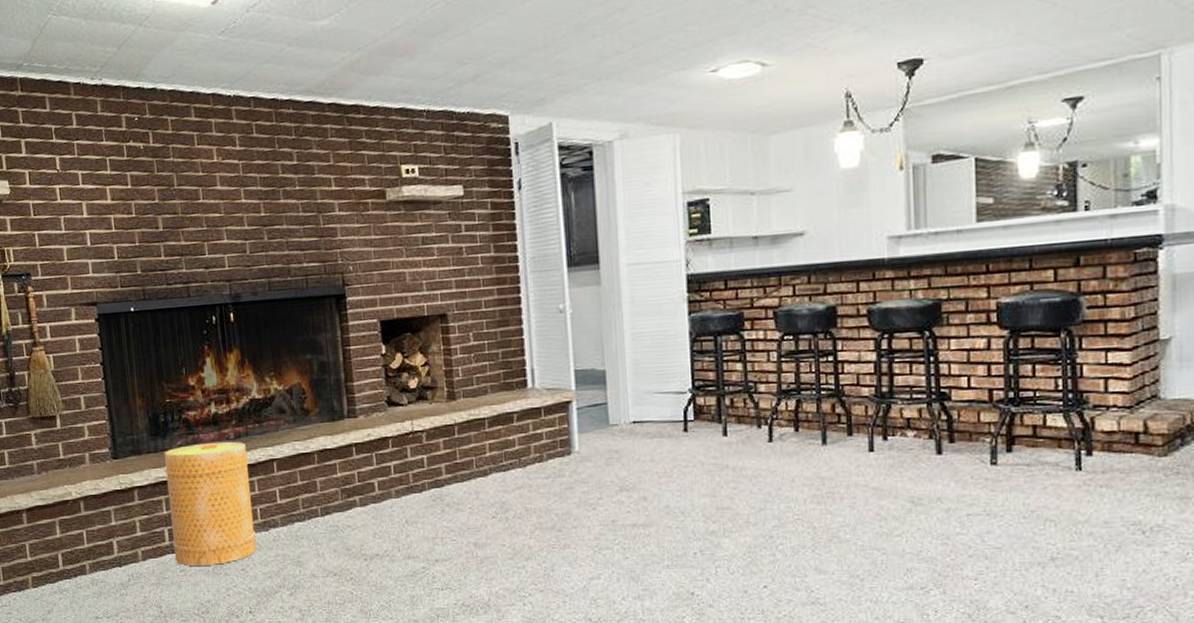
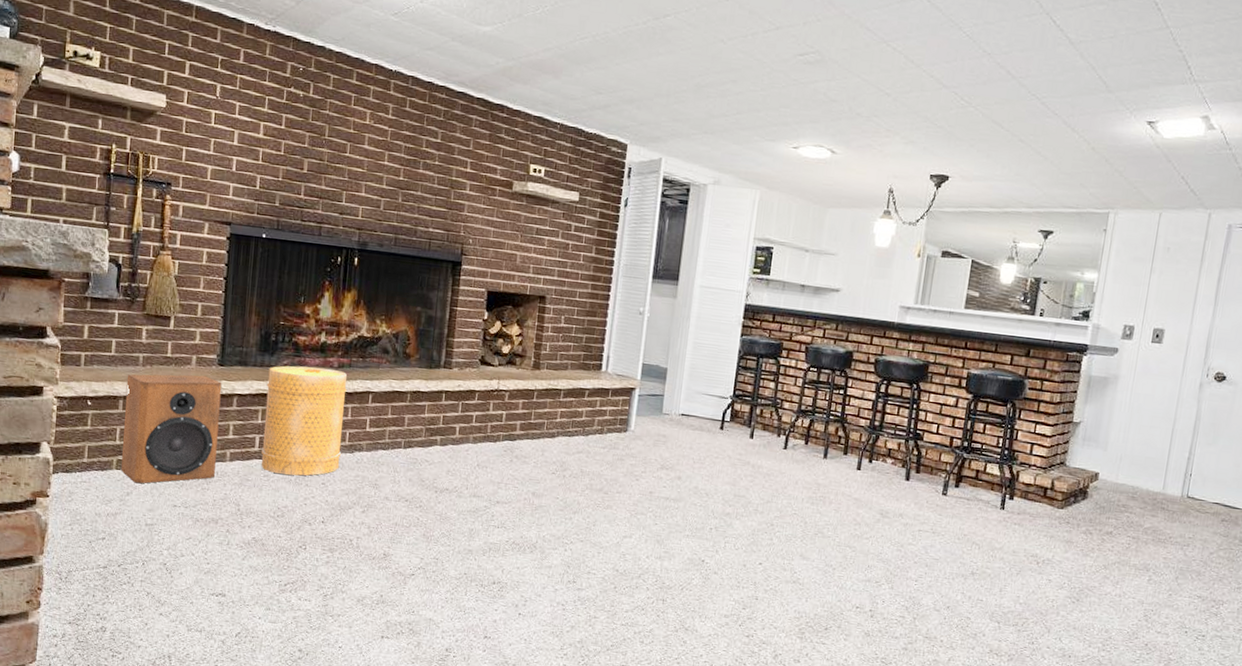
speaker: none [25,473,131,599] -> present [121,374,222,484]

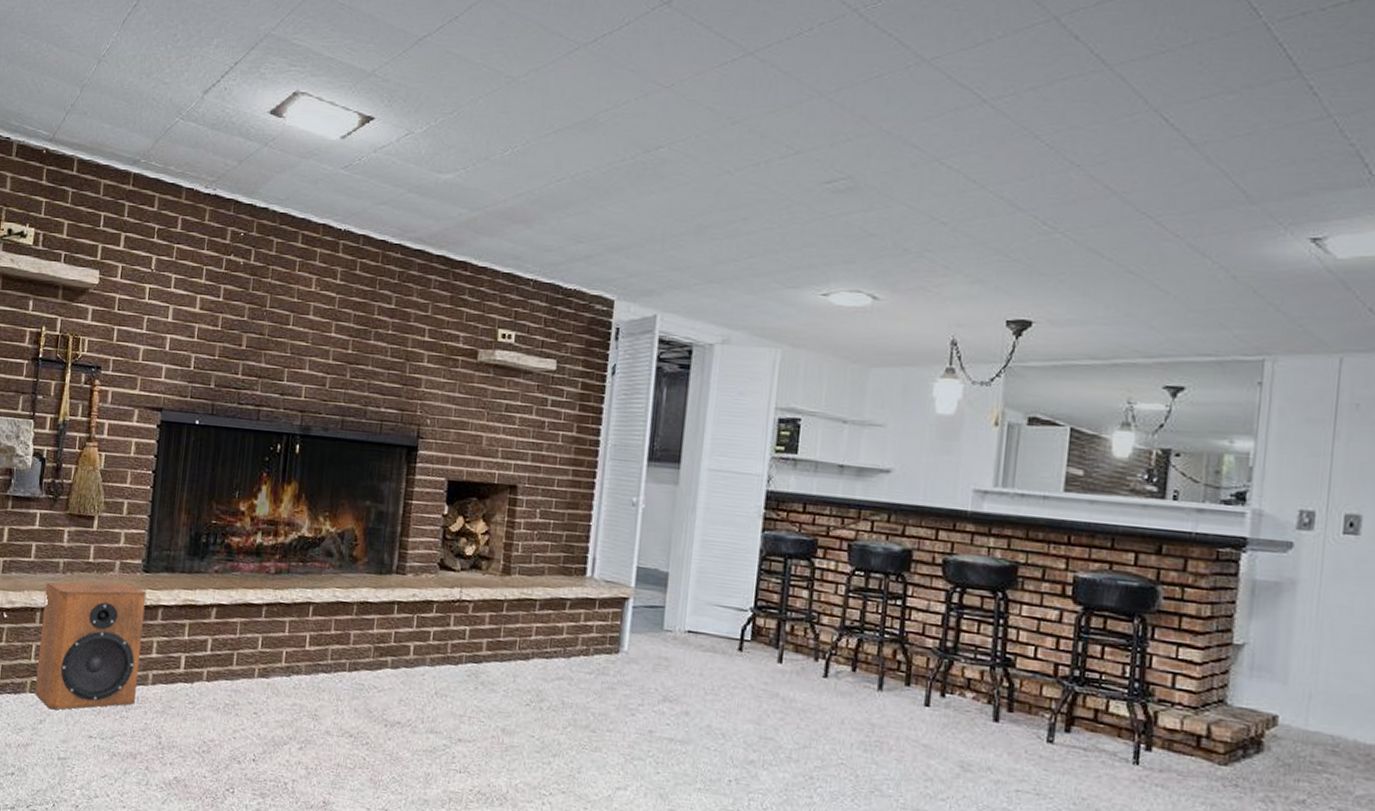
basket: present [261,366,347,476] -> none [186,572,285,704]

